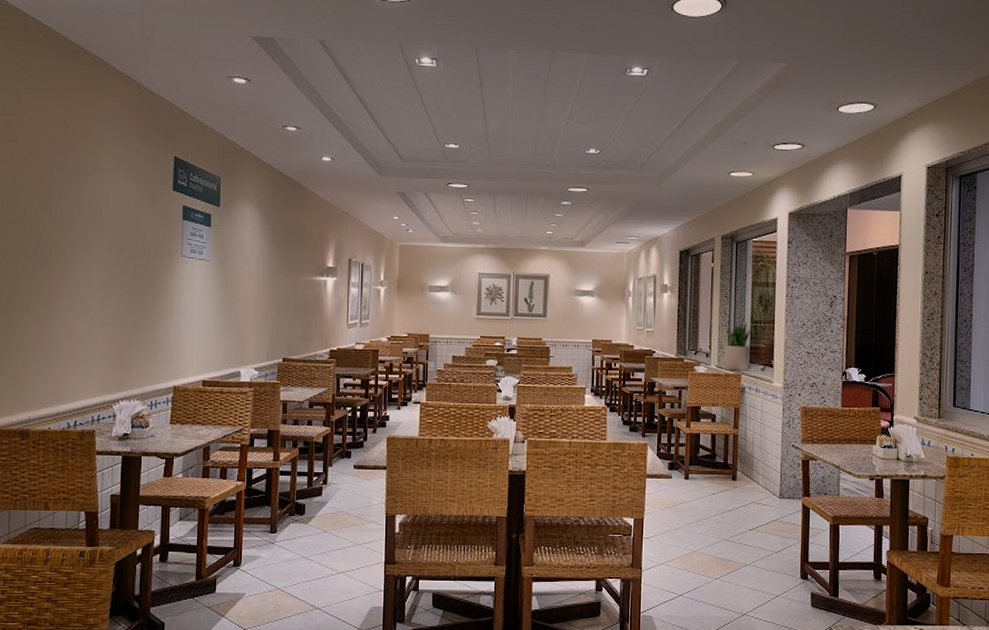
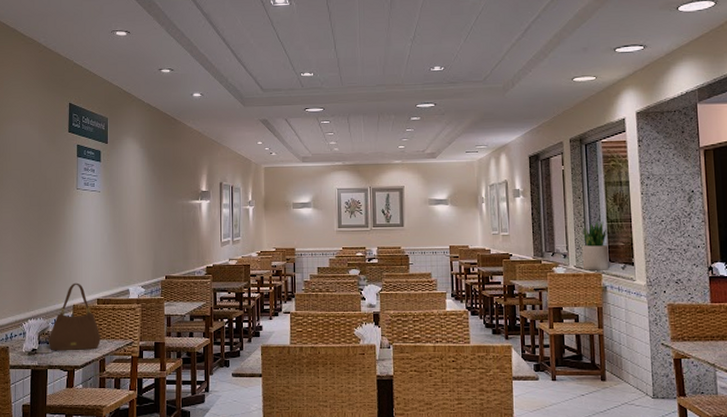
handbag: none [142,361,207,437] -> present [48,283,102,351]

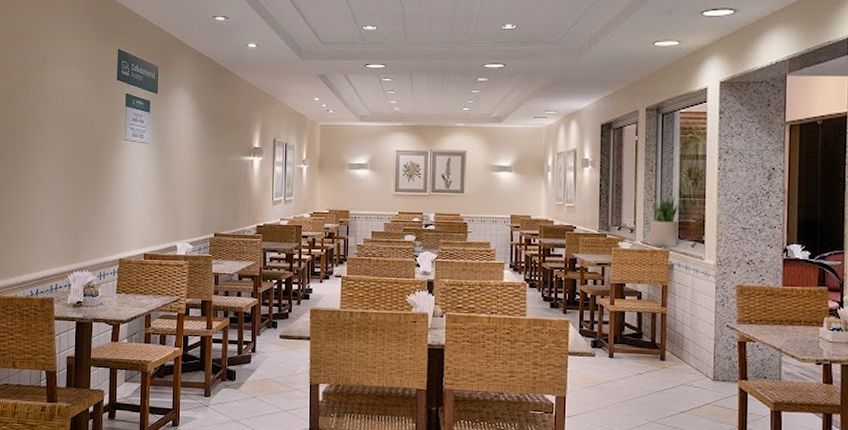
handbag: present [48,283,102,351] -> none [93,236,148,305]

